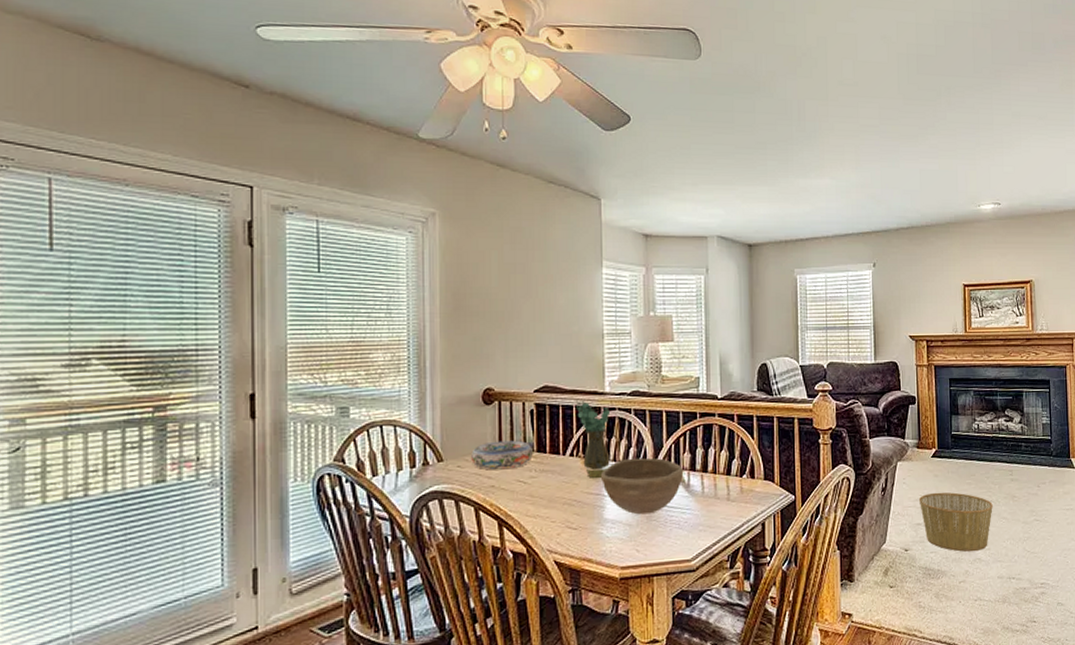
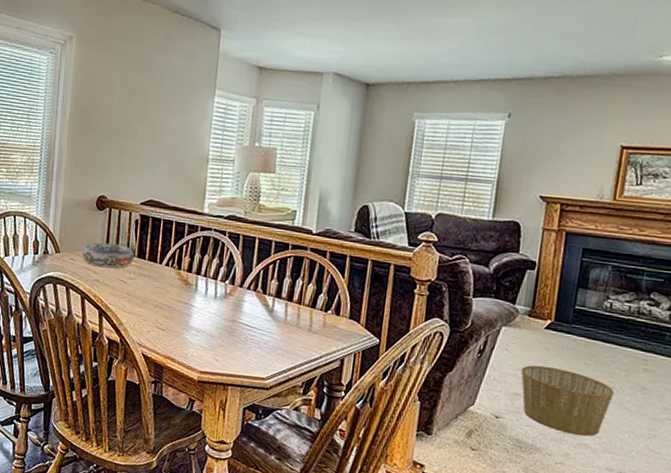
vase: present [575,400,611,478] -> none [175,216,207,289]
bowl: present [600,458,684,515] -> none [190,276,270,330]

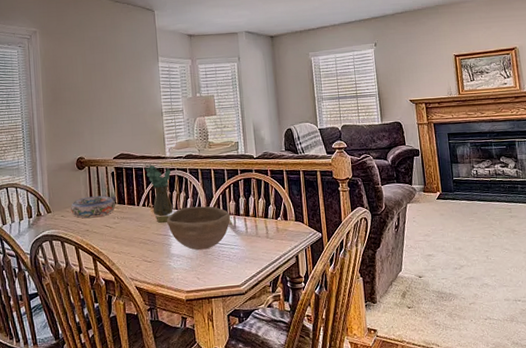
vase: none [175,216,207,289] -> present [144,163,173,223]
bowl: none [190,276,270,330] -> present [166,206,231,250]
basket: present [521,365,615,436] -> none [428,228,496,278]

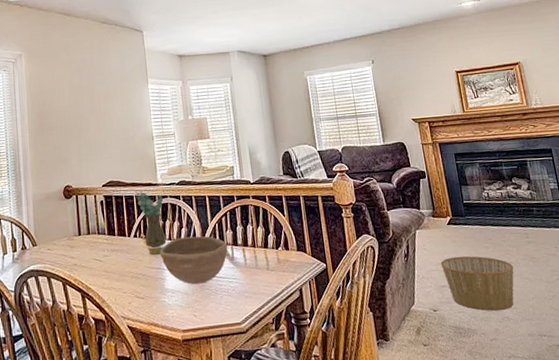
bowl: present [70,195,116,219] -> none [57,226,106,252]
basket: none [428,228,496,278] -> present [440,256,514,311]

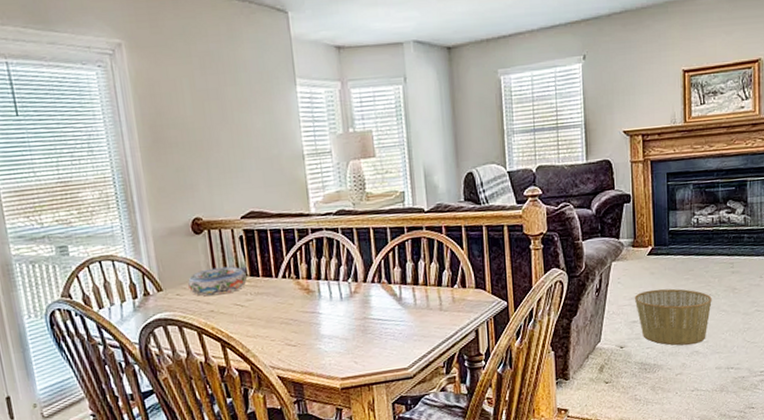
bowl: none [57,226,106,252] -> present [187,266,248,297]
vase: present [135,191,167,255] -> none [282,223,322,298]
bowl: present [159,236,228,285] -> none [313,274,395,329]

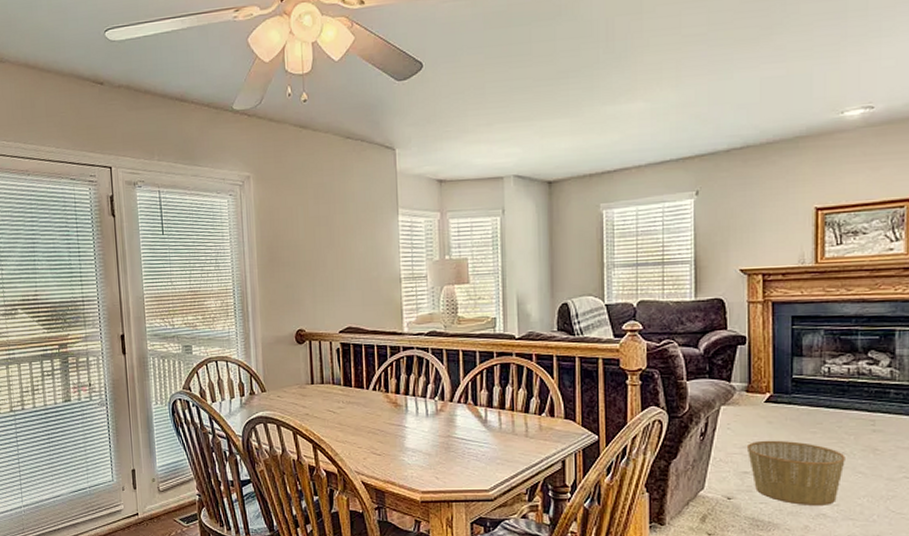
bowl: present [187,266,248,297] -> none [287,375,341,401]

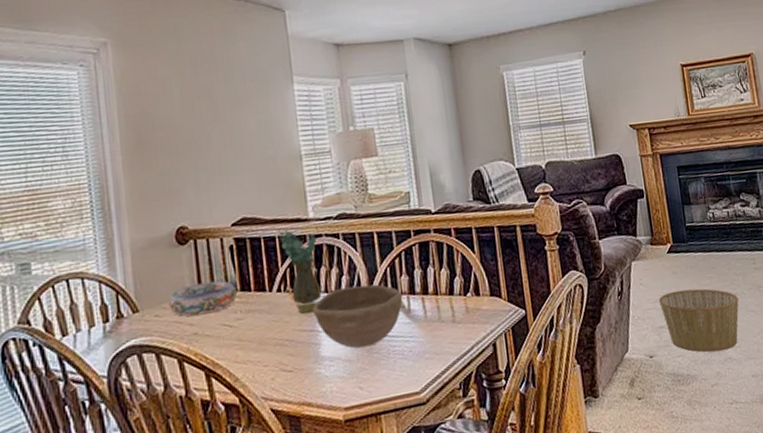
bowl: none [287,375,341,401] -> present [168,280,238,317]
vase: none [376,340,410,411] -> present [277,230,322,314]
bowl: none [400,393,481,446] -> present [312,284,403,349]

